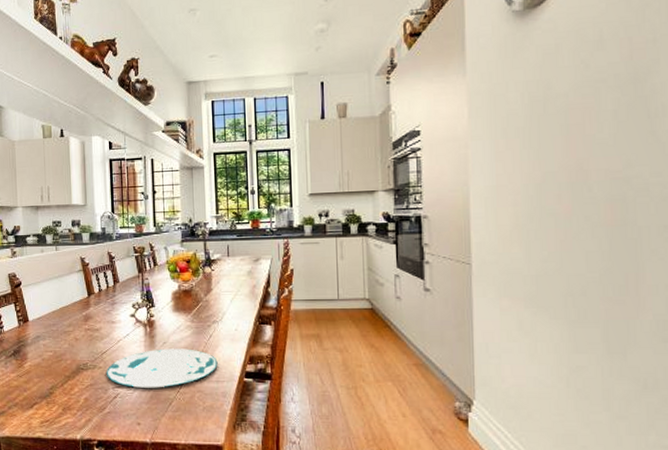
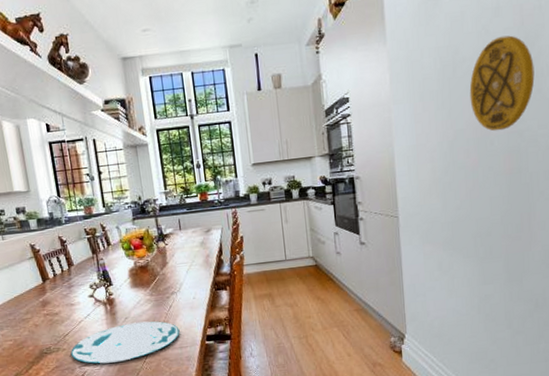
medallion: none [563,70,646,176] -> present [469,35,535,132]

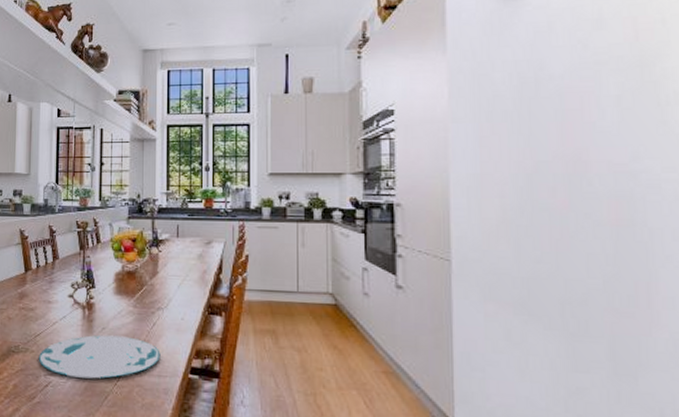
medallion: present [469,35,535,132] -> none [558,52,656,168]

